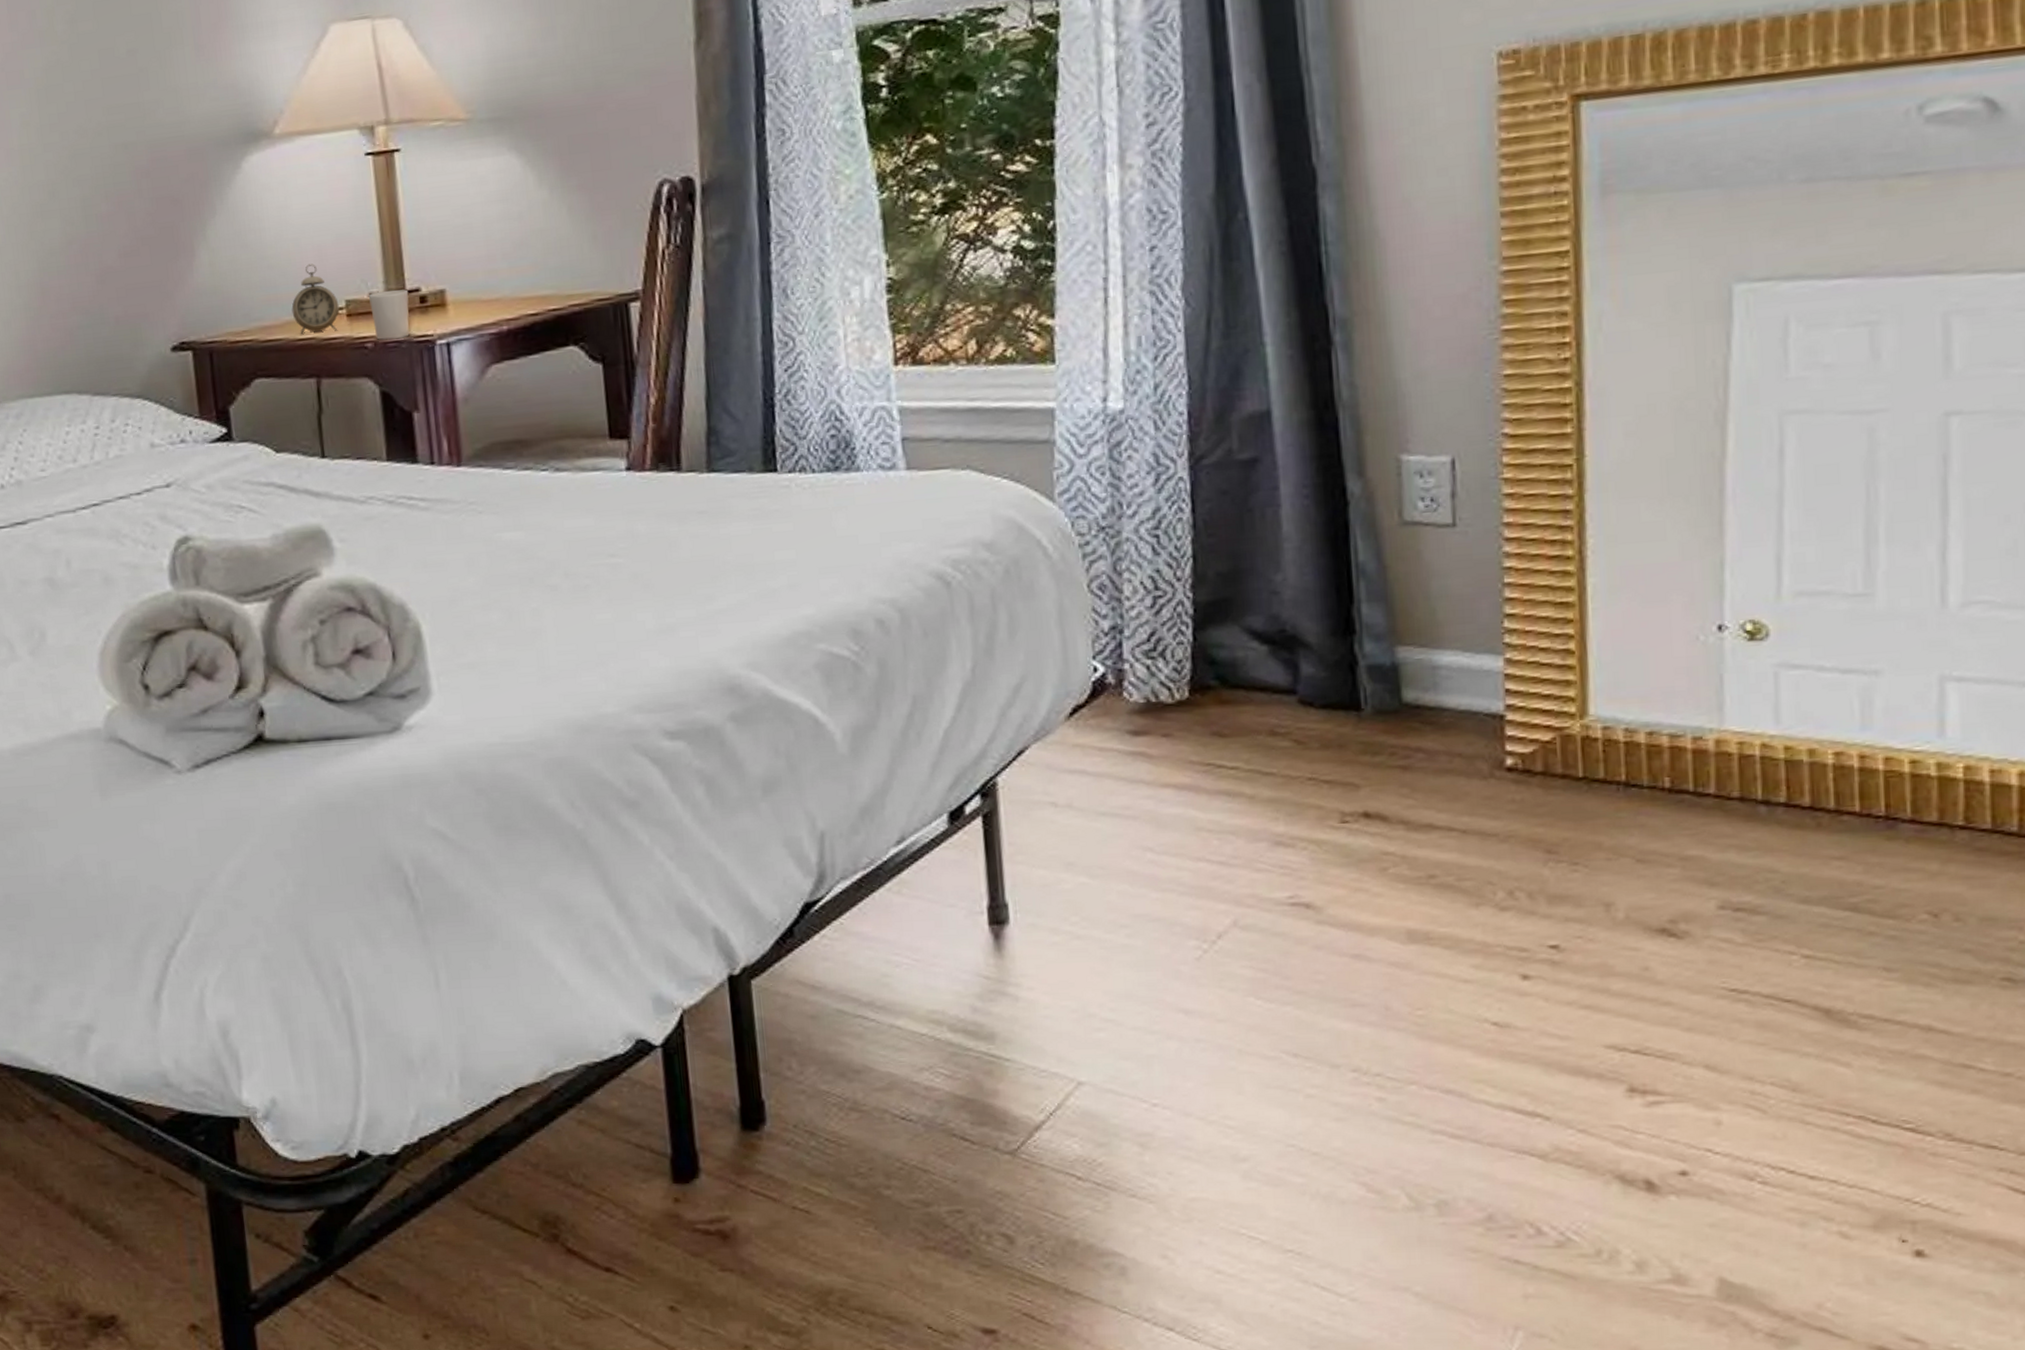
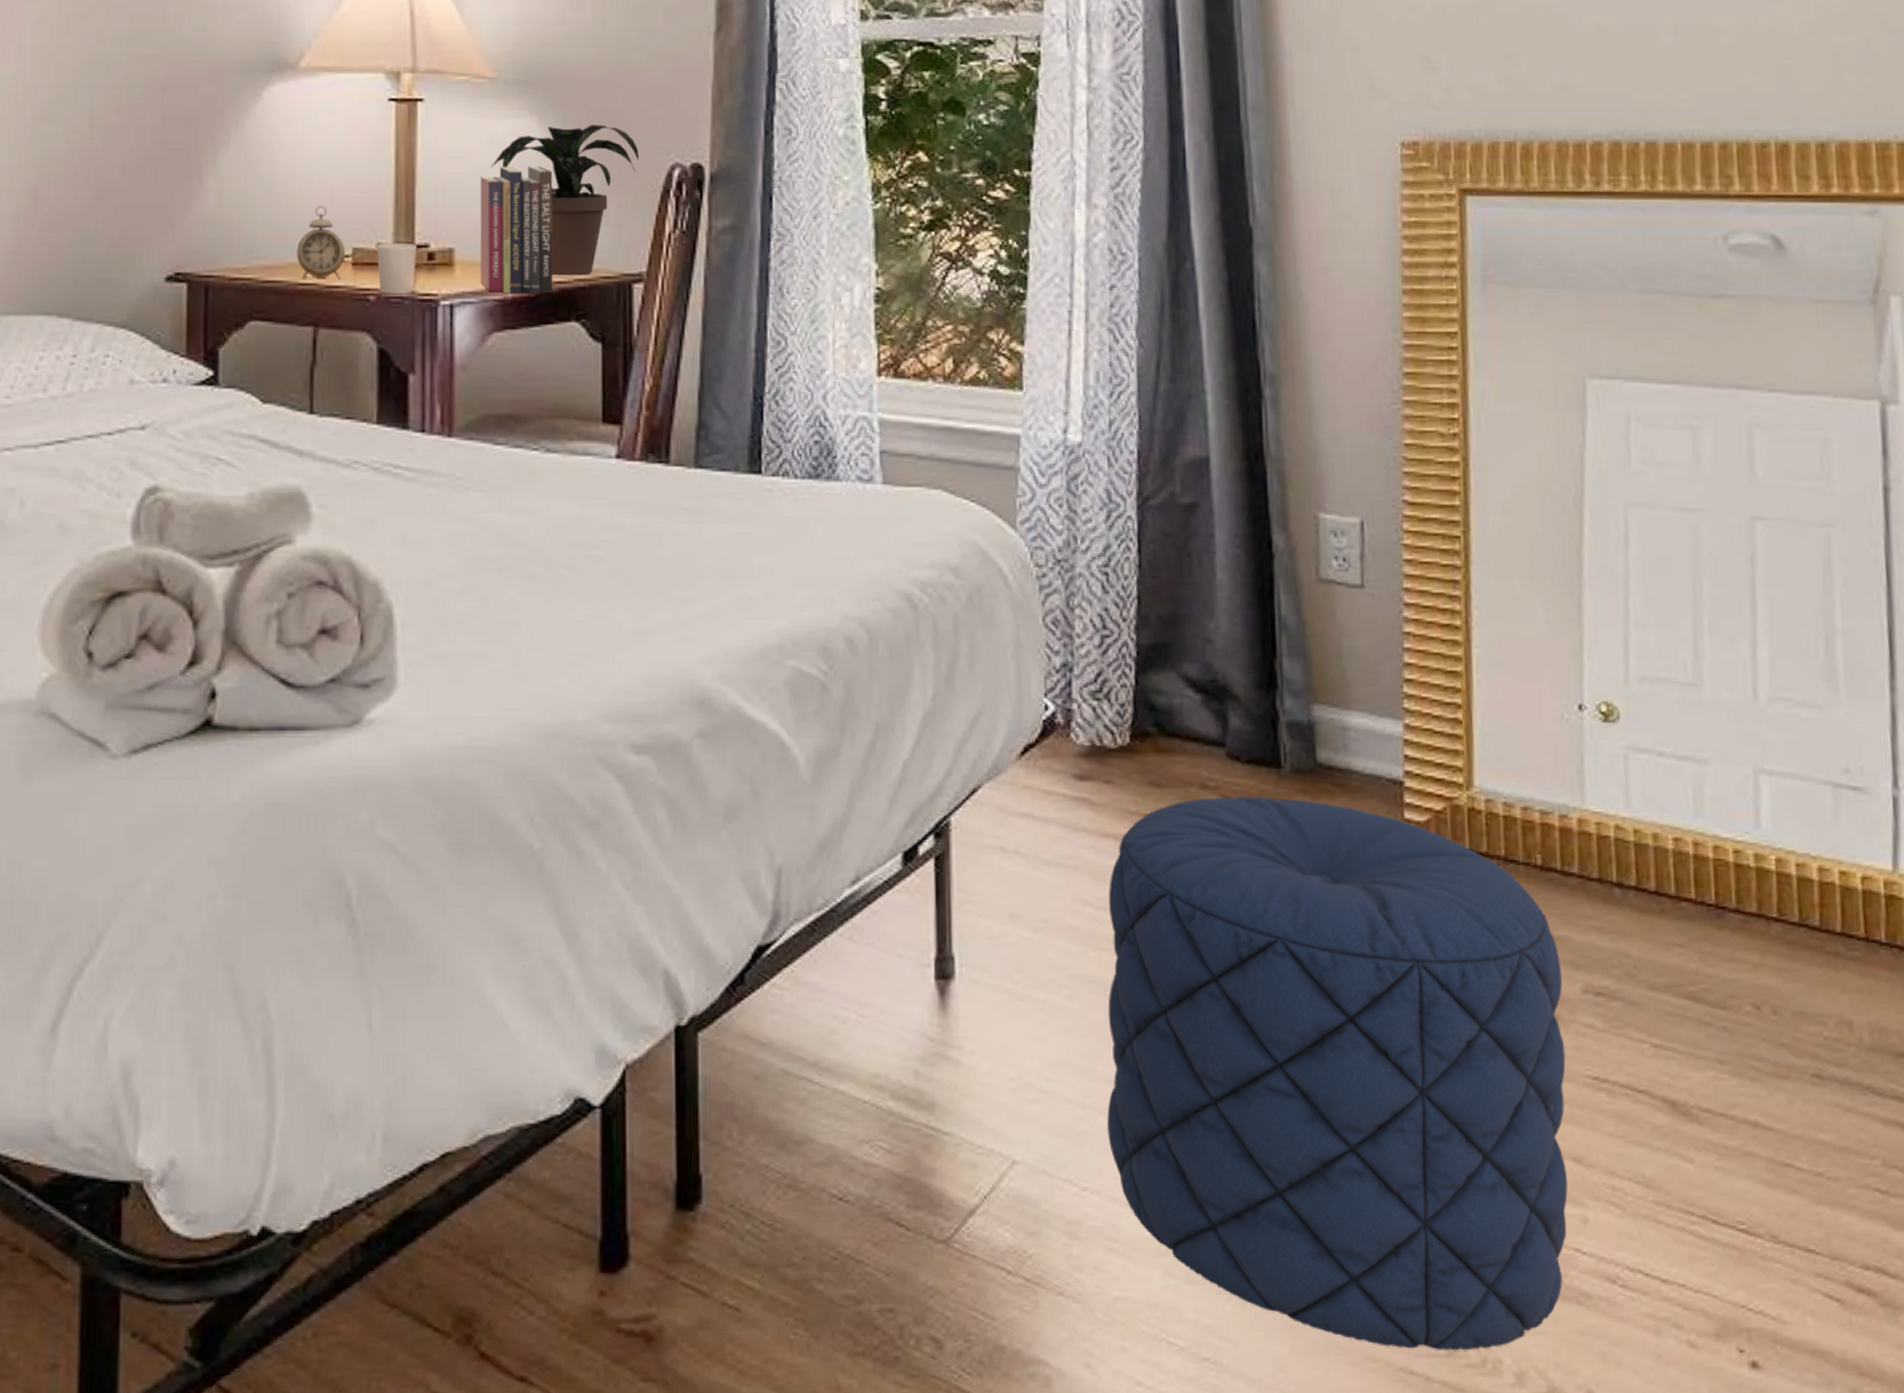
books: none [464,199,548,329] -> present [480,166,553,294]
potted plant: none [473,150,625,303] -> present [490,125,639,275]
pouf: none [1170,739,1698,1242] -> present [1107,796,1568,1350]

